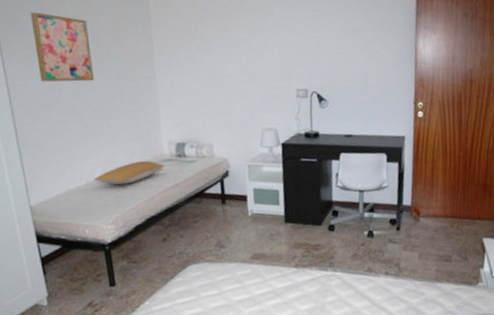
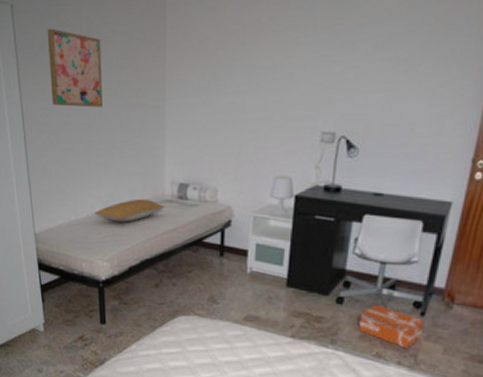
cardboard box: none [349,227,401,260] -> present [359,305,425,349]

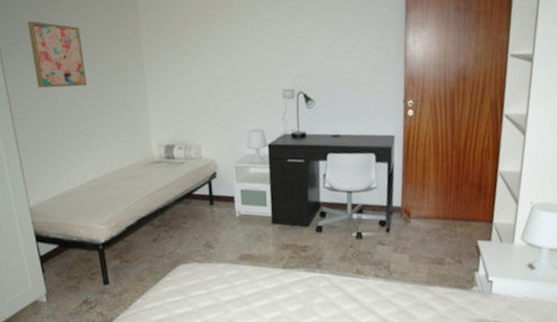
pillow: present [94,198,165,222] -> none [87,162,155,187]
cardboard box: present [359,305,425,349] -> none [338,228,391,263]

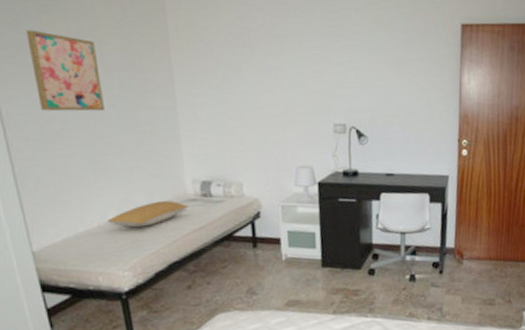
pillow: none [87,162,155,187] -> present [106,200,189,228]

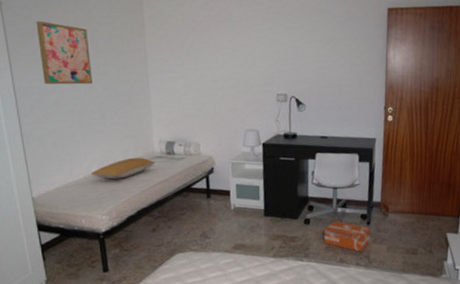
cardboard box: none [390,270,444,305] -> present [323,221,371,252]

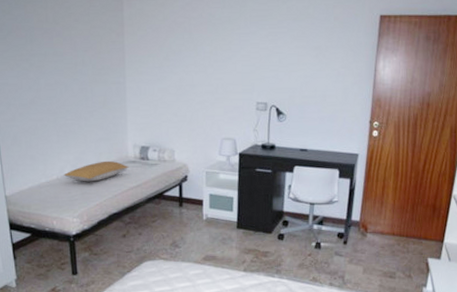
wall art: present [36,21,92,85] -> none [15,16,69,84]
cardboard box: present [323,221,371,252] -> none [297,238,347,272]

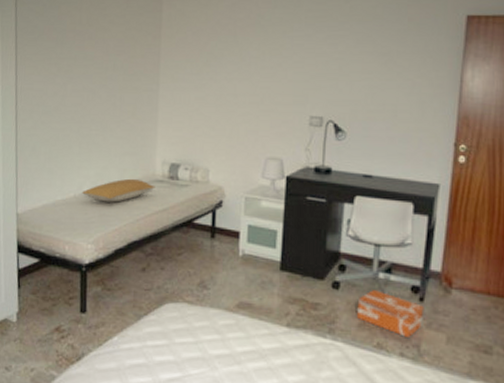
cardboard box: none [297,238,347,272] -> present [357,290,424,339]

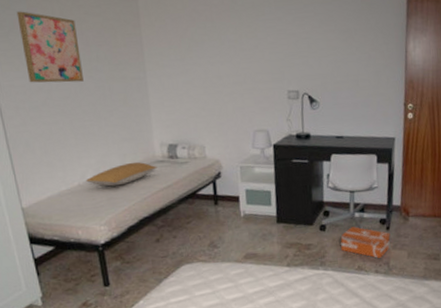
wall art: none [47,18,99,90] -> present [16,11,84,83]

